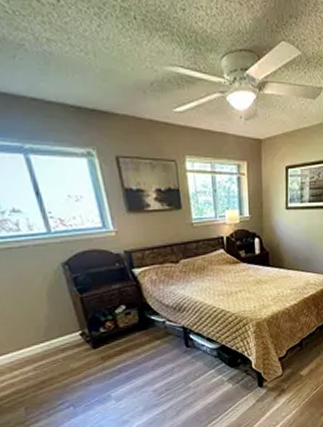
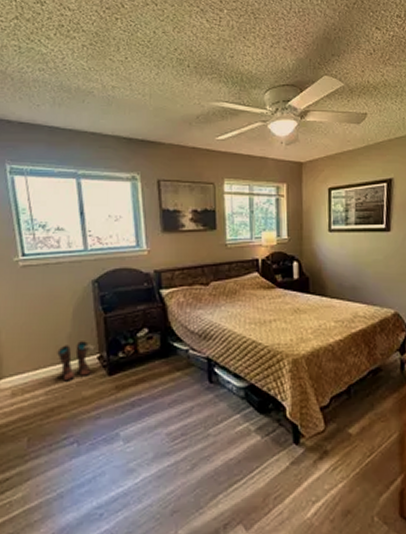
boots: none [38,320,76,358] -> present [57,341,95,382]

